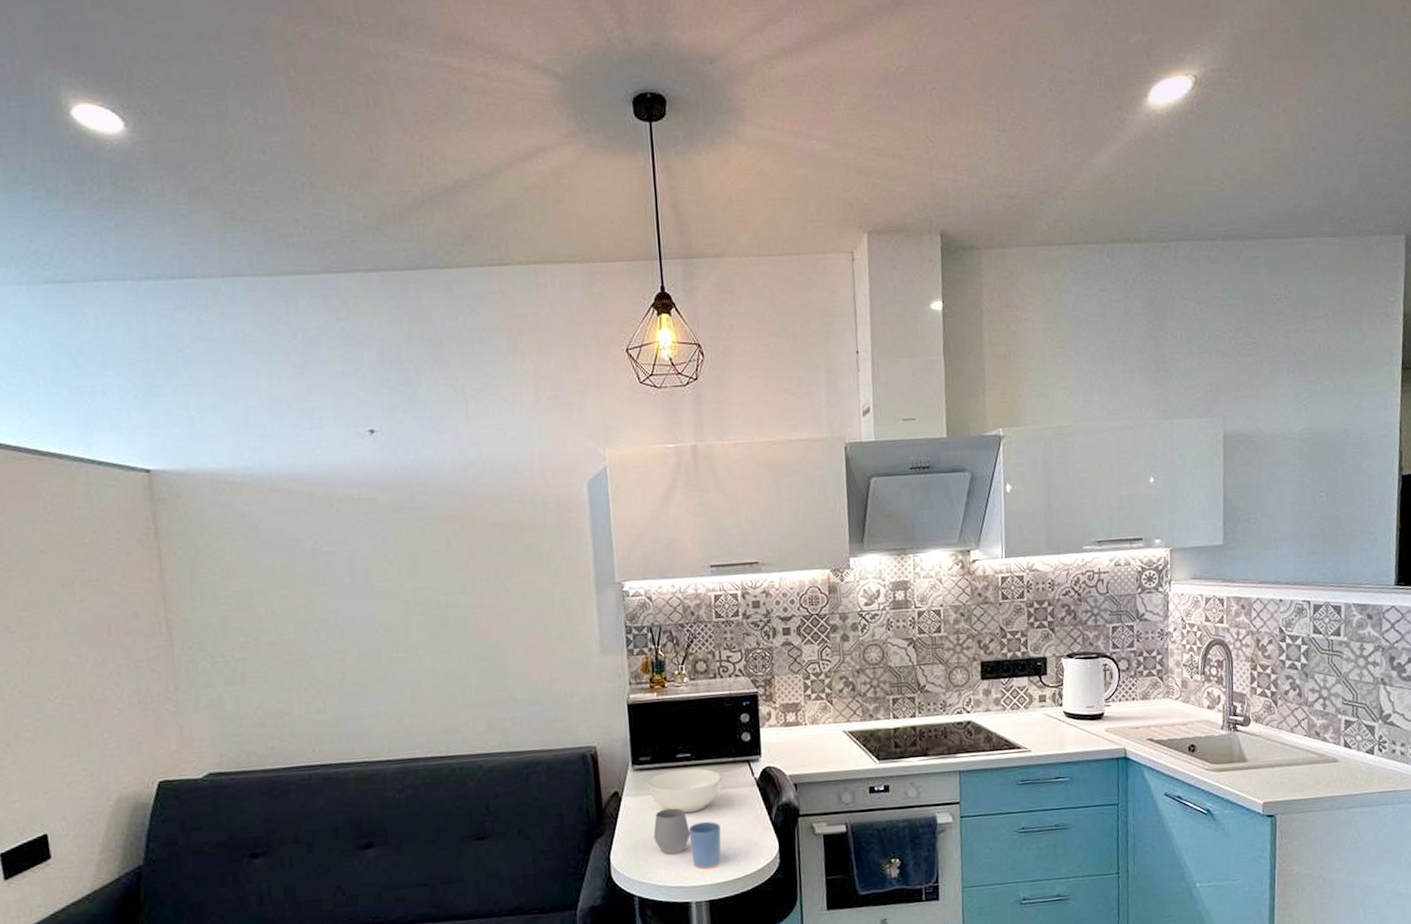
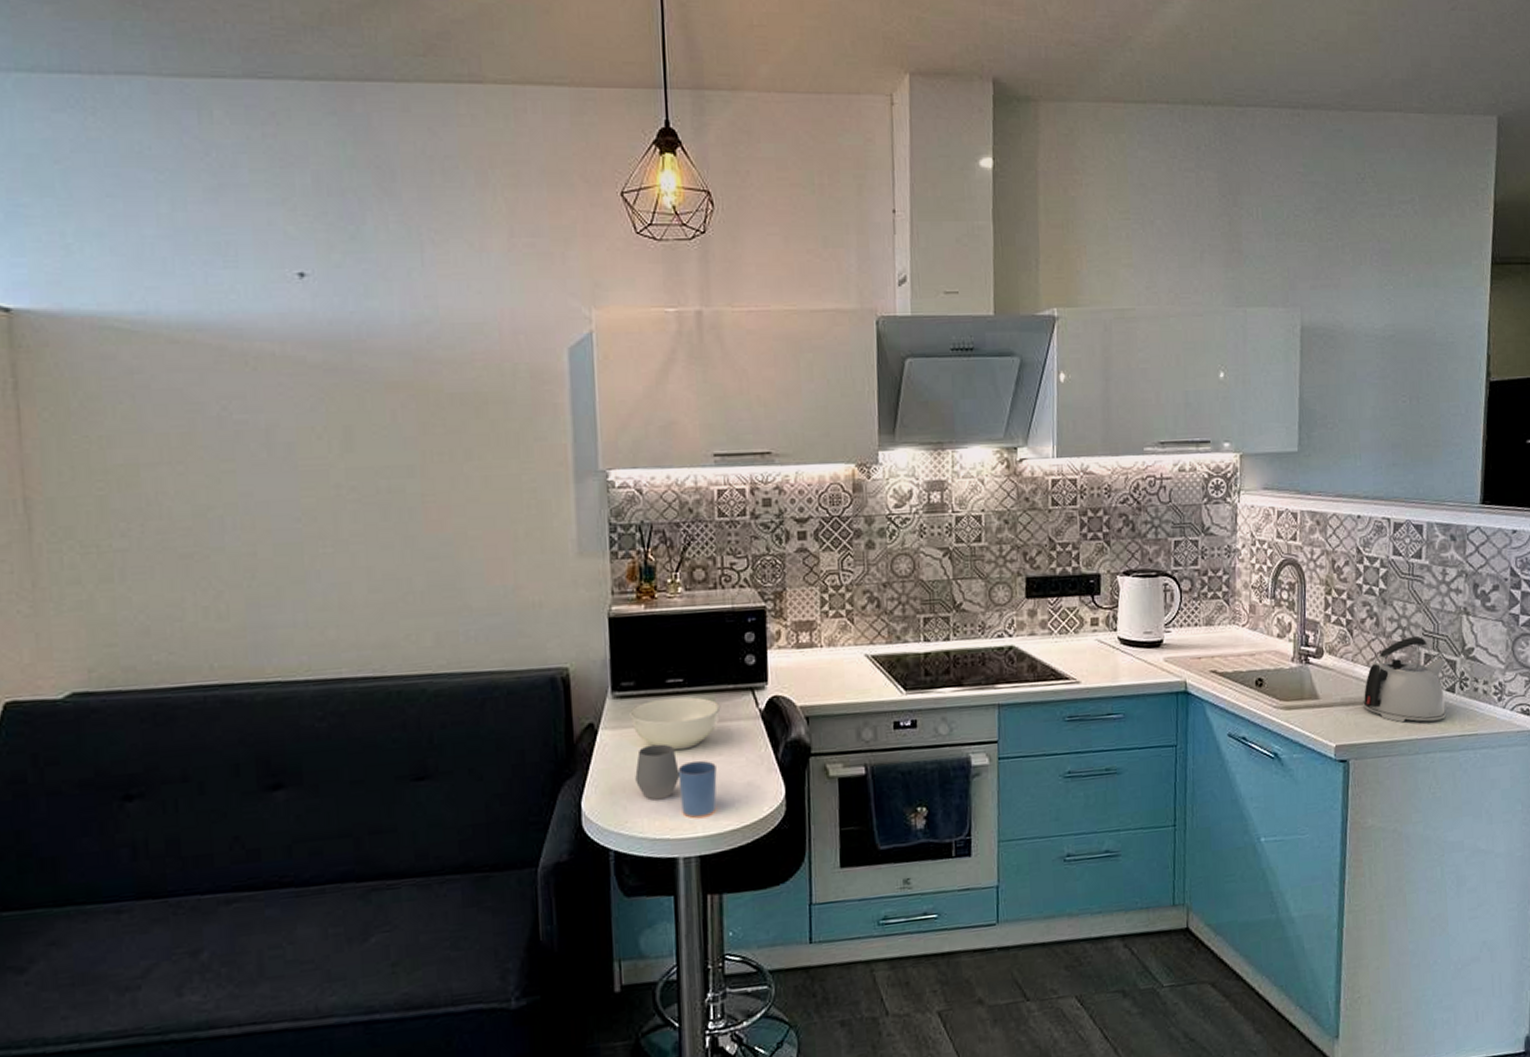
kettle: none [1287,704,1366,782] -> present [1362,635,1447,723]

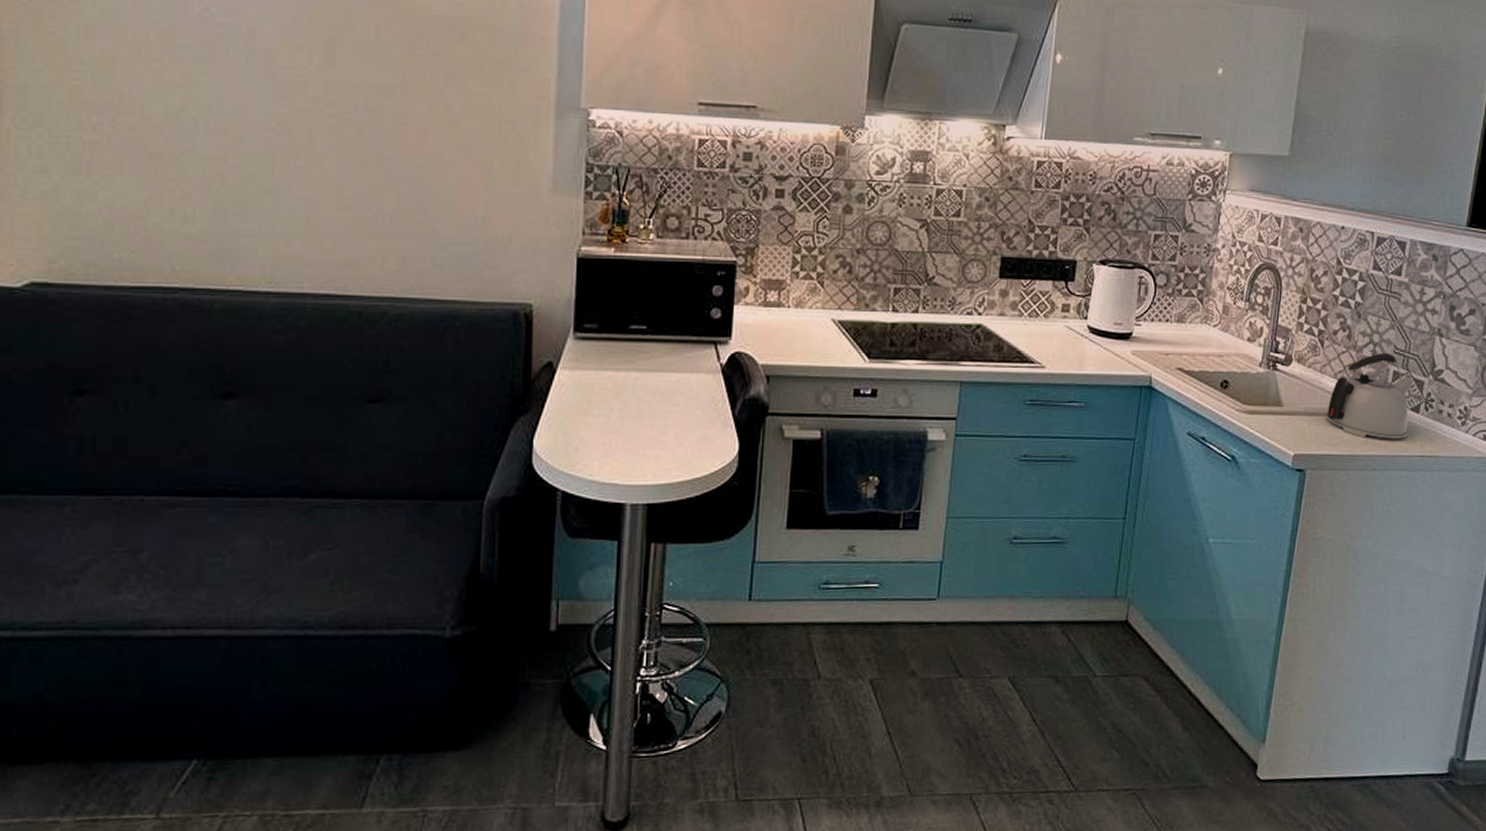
bowl: present [630,696,721,751] -> none [590,343,682,397]
cup: present [635,743,680,800] -> none [590,389,635,444]
mug: present [678,760,717,819] -> none [632,409,672,467]

